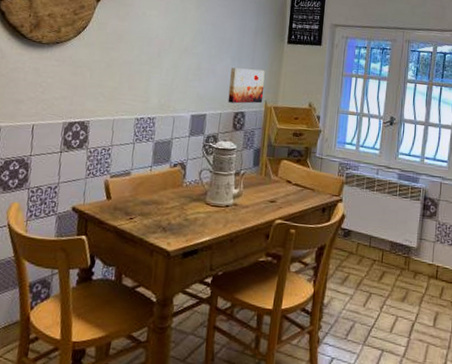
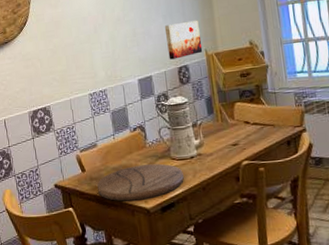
cutting board: none [119,203,215,241] -> present [97,163,184,202]

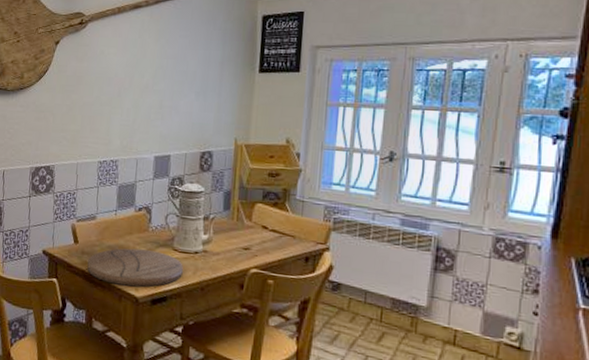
wall art: present [164,20,203,60] -> none [193,103,234,143]

